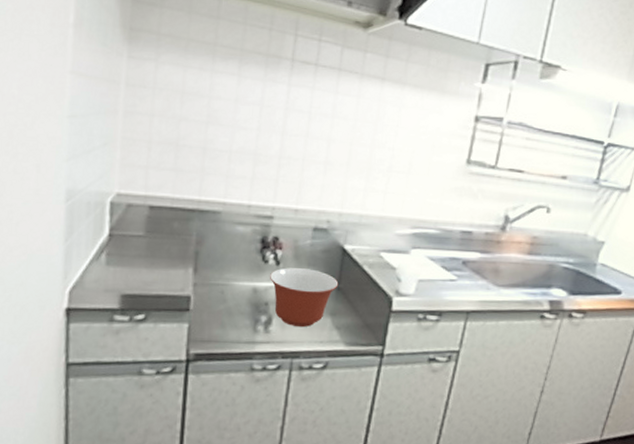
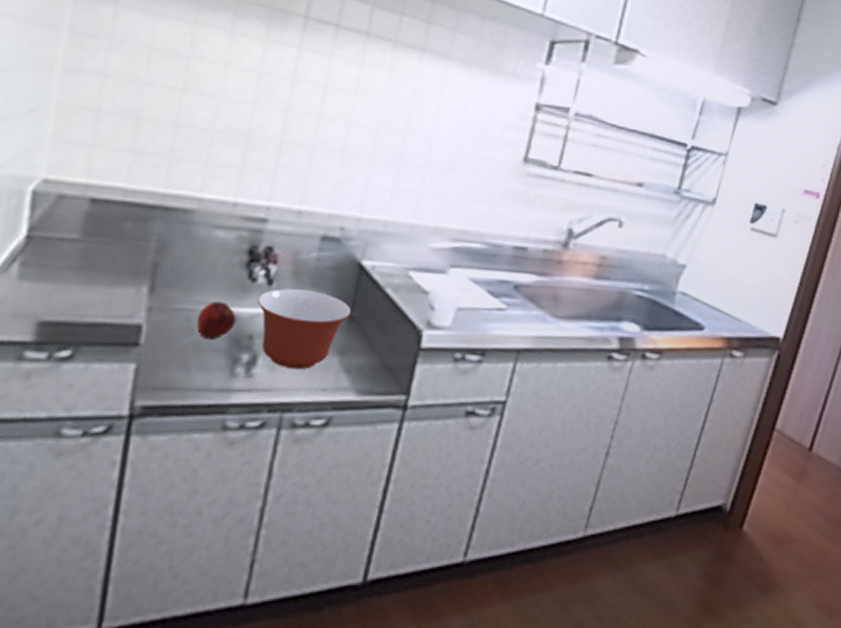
apple: none [227,278,256,306] -> present [196,301,237,339]

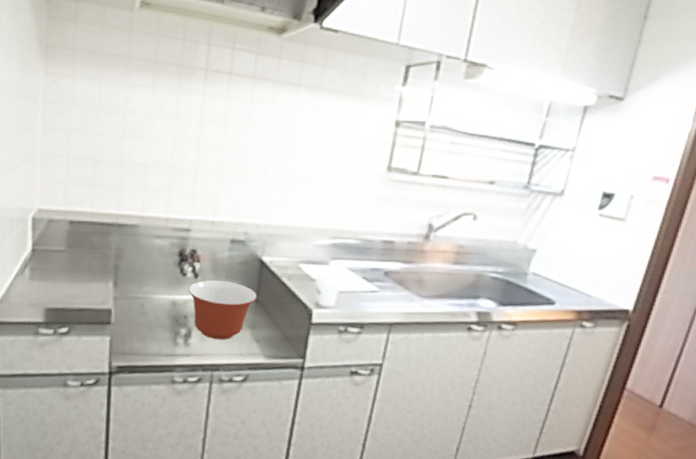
apple: present [196,301,237,339] -> none [147,291,175,319]

